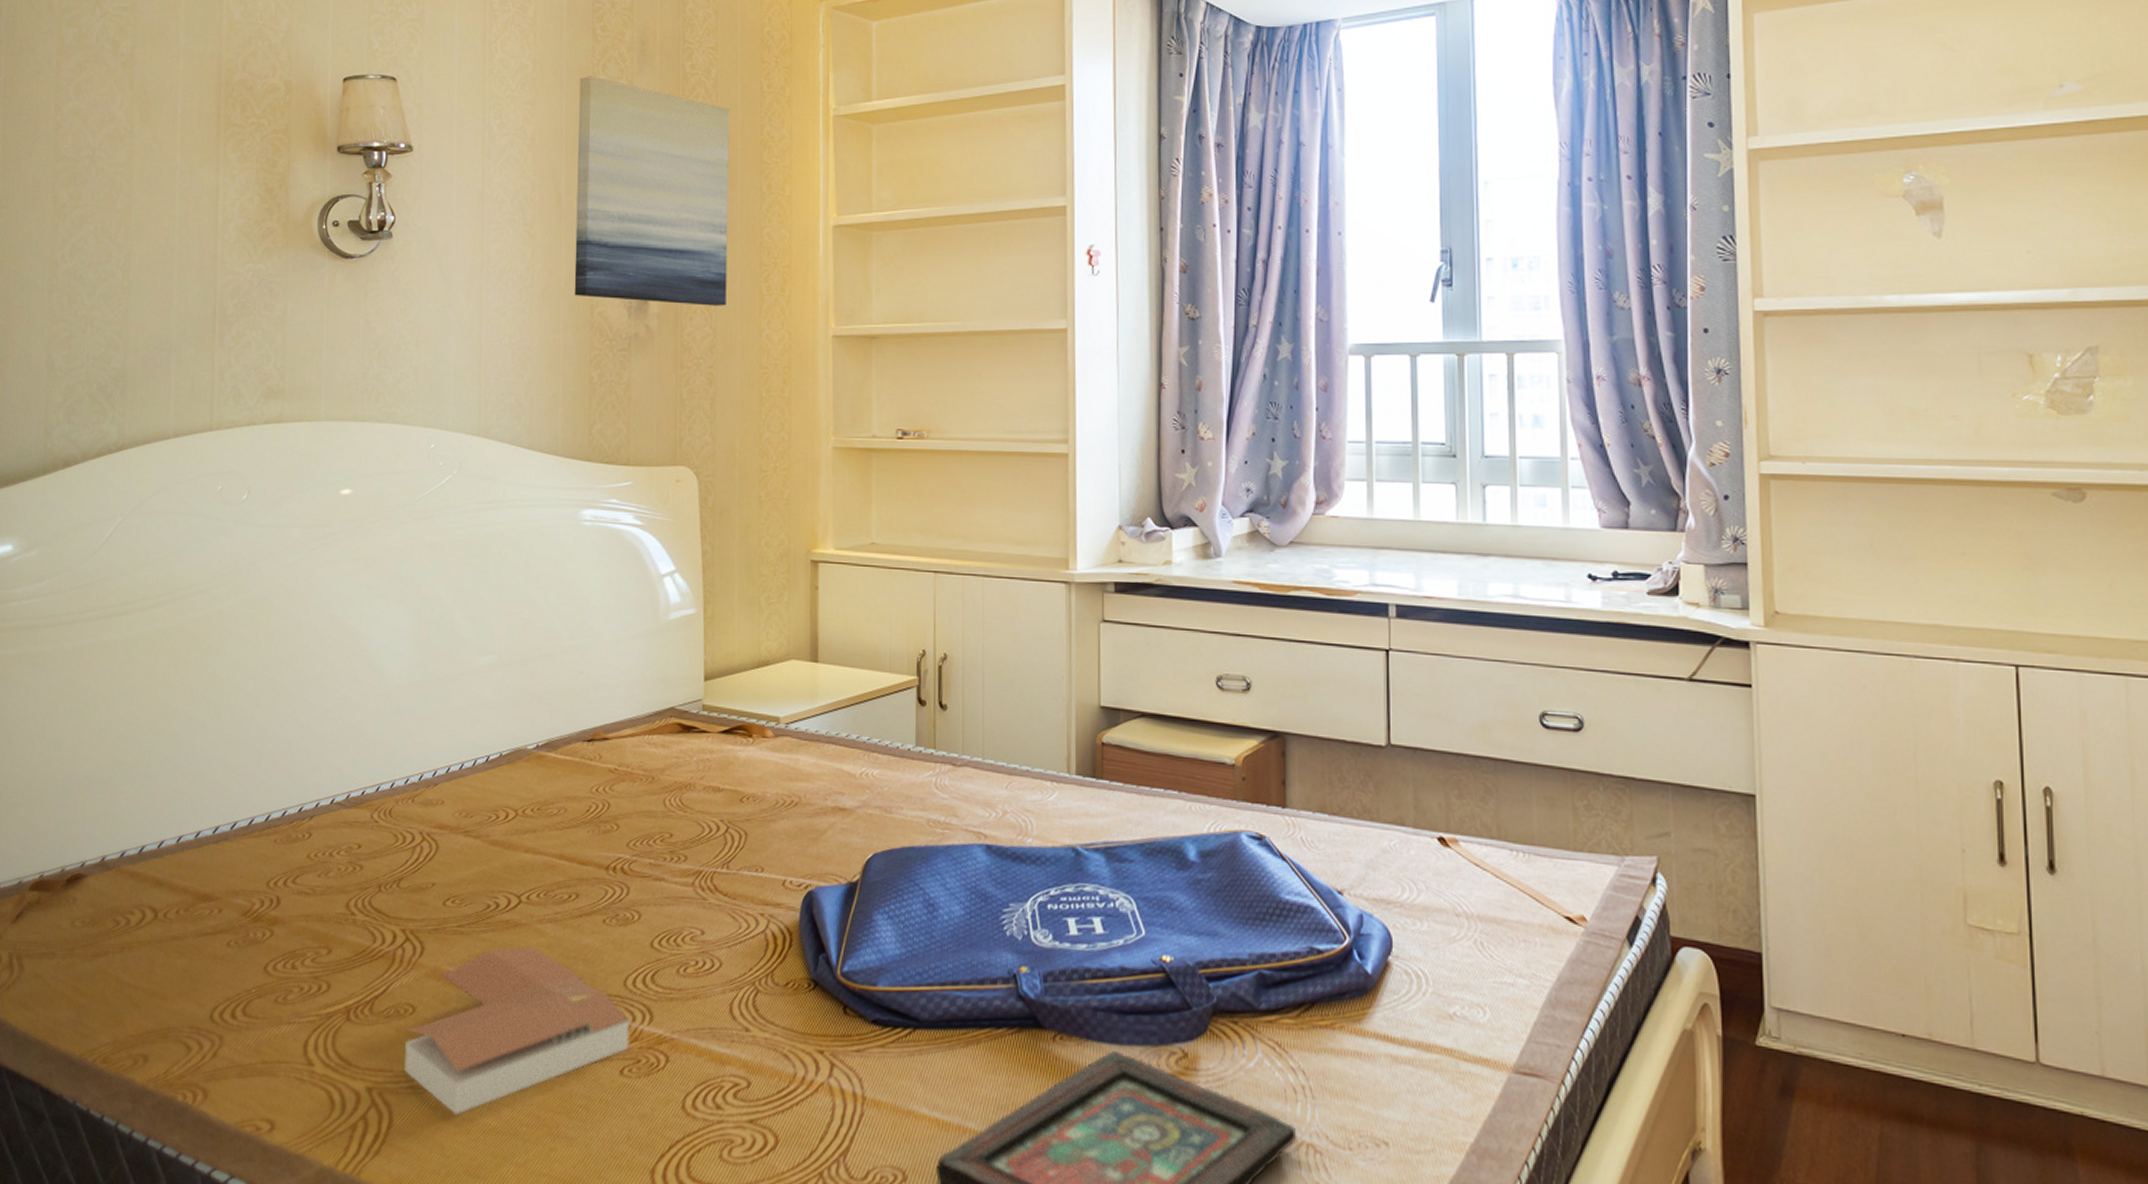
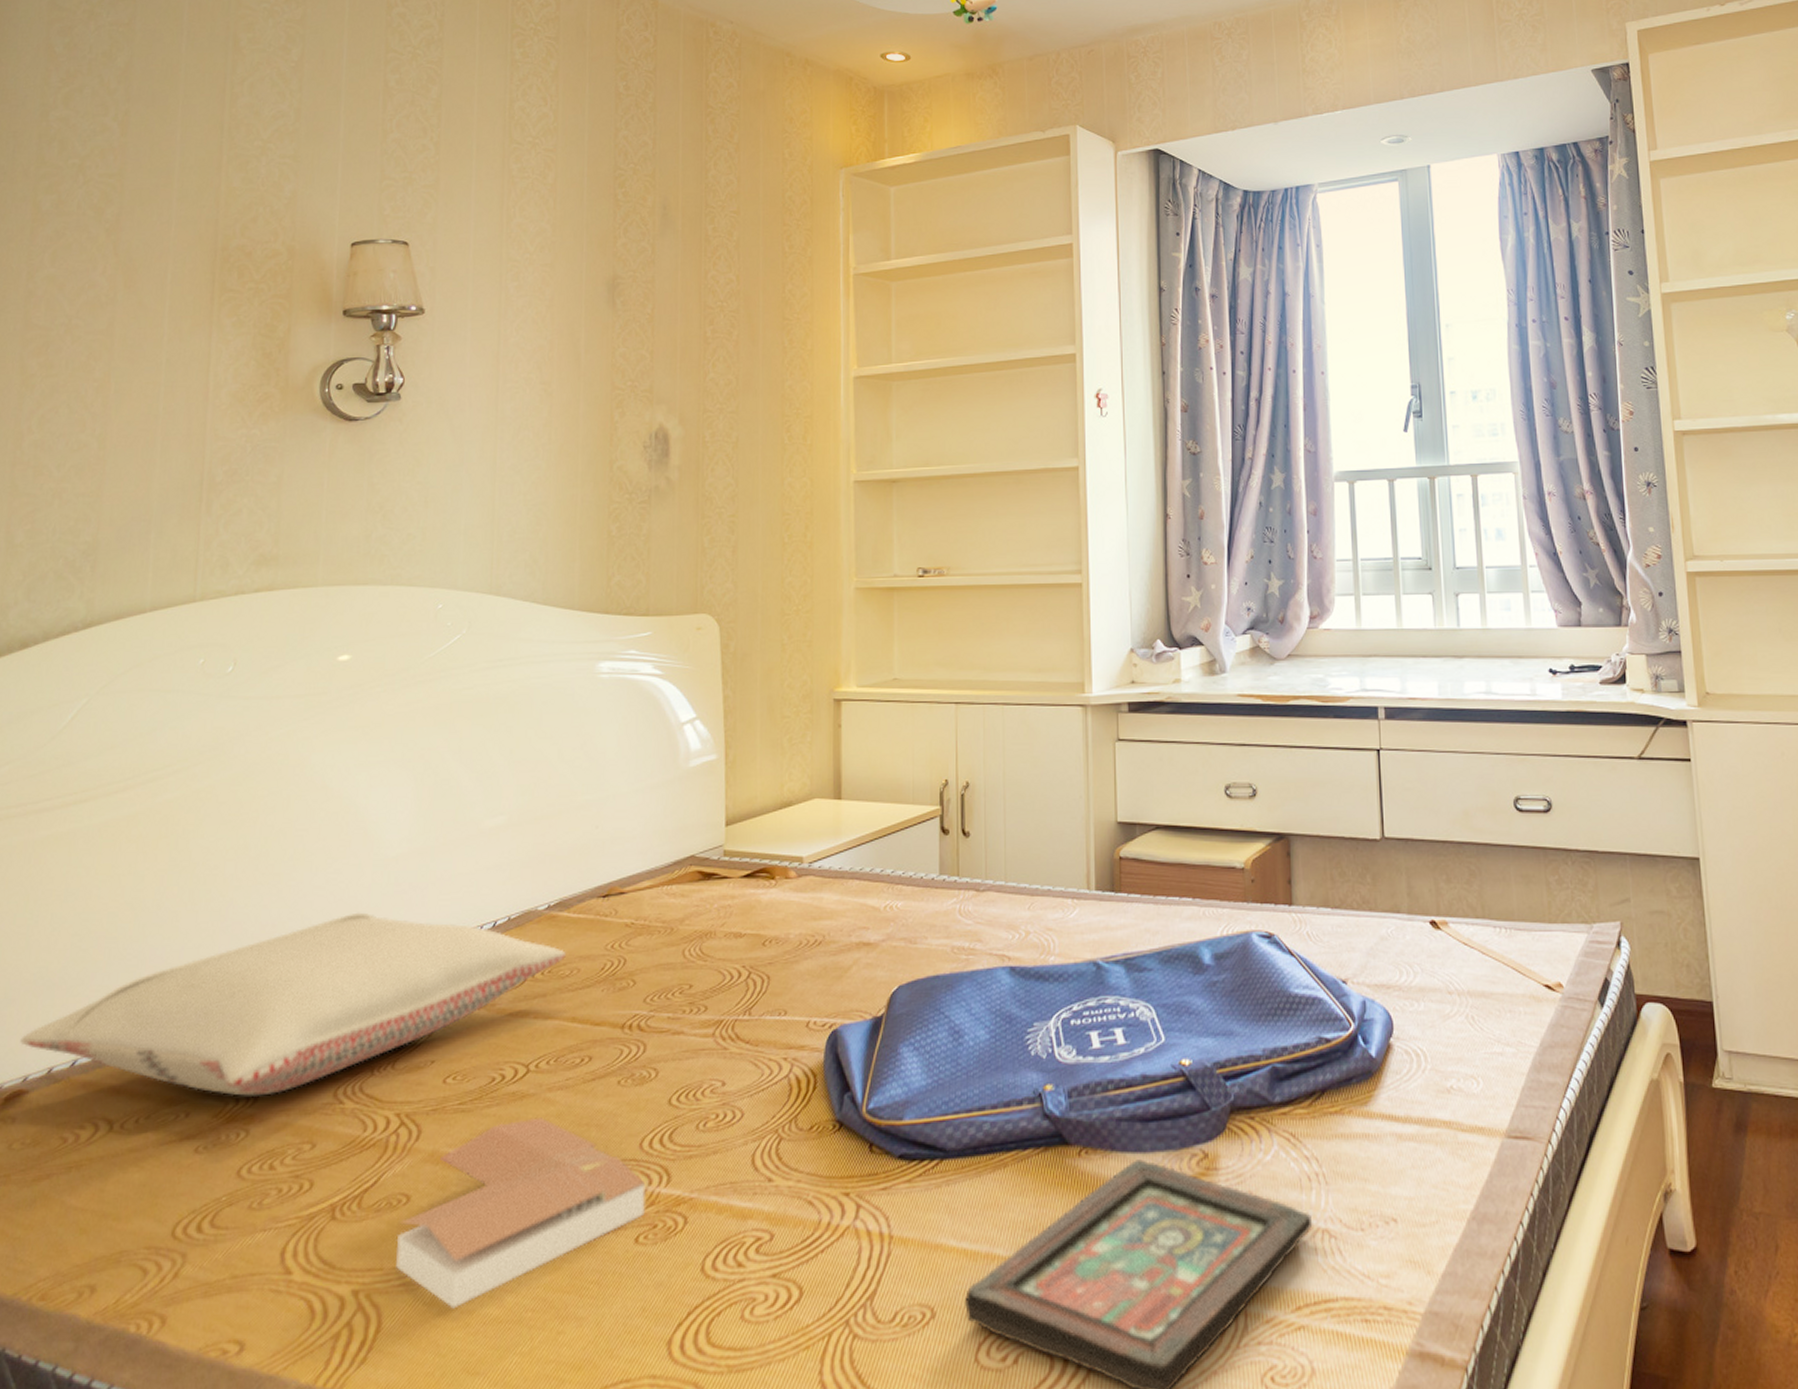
pillow: none [77,737,554,901] -> present [20,912,566,1096]
wall art: present [574,76,730,306] -> none [592,239,752,457]

